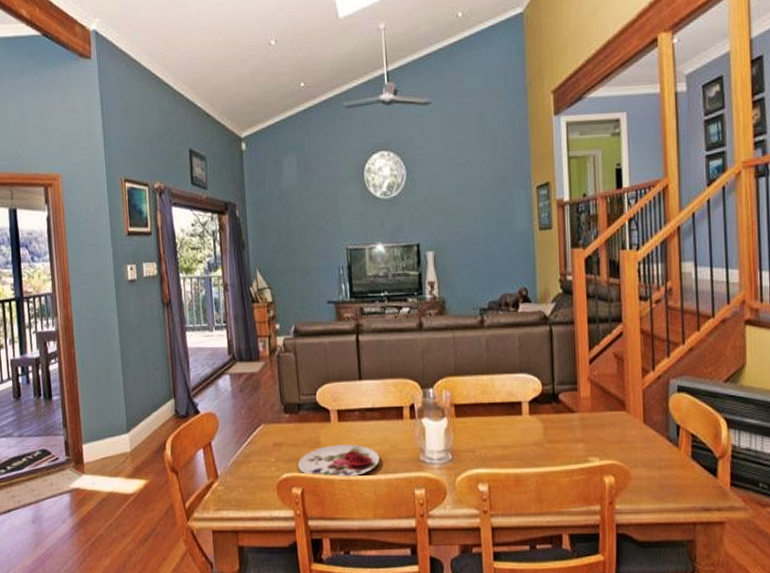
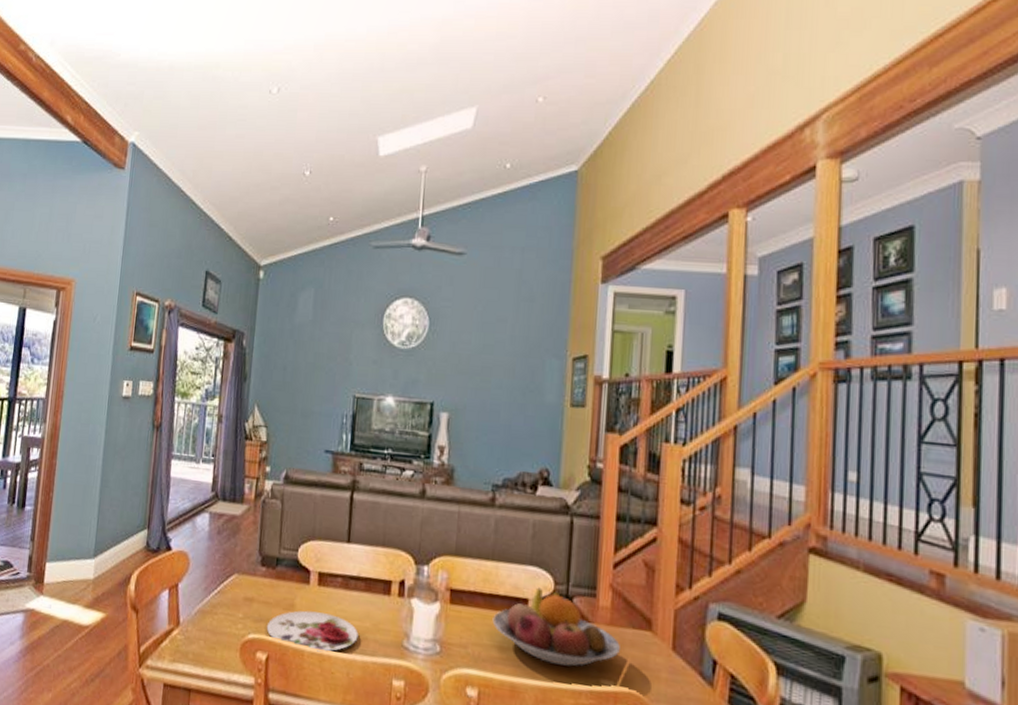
fruit bowl: none [493,390,601,452] -> present [492,587,620,667]

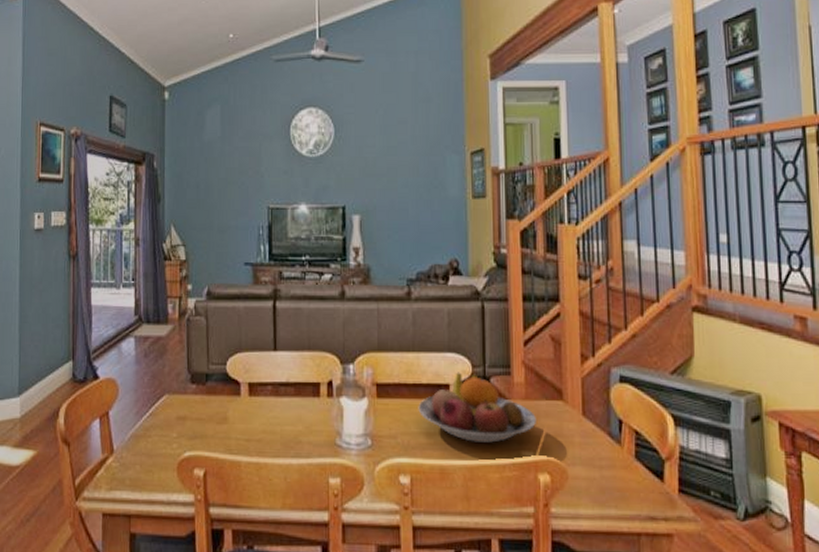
plate: present [266,610,358,652] -> none [201,422,292,461]

